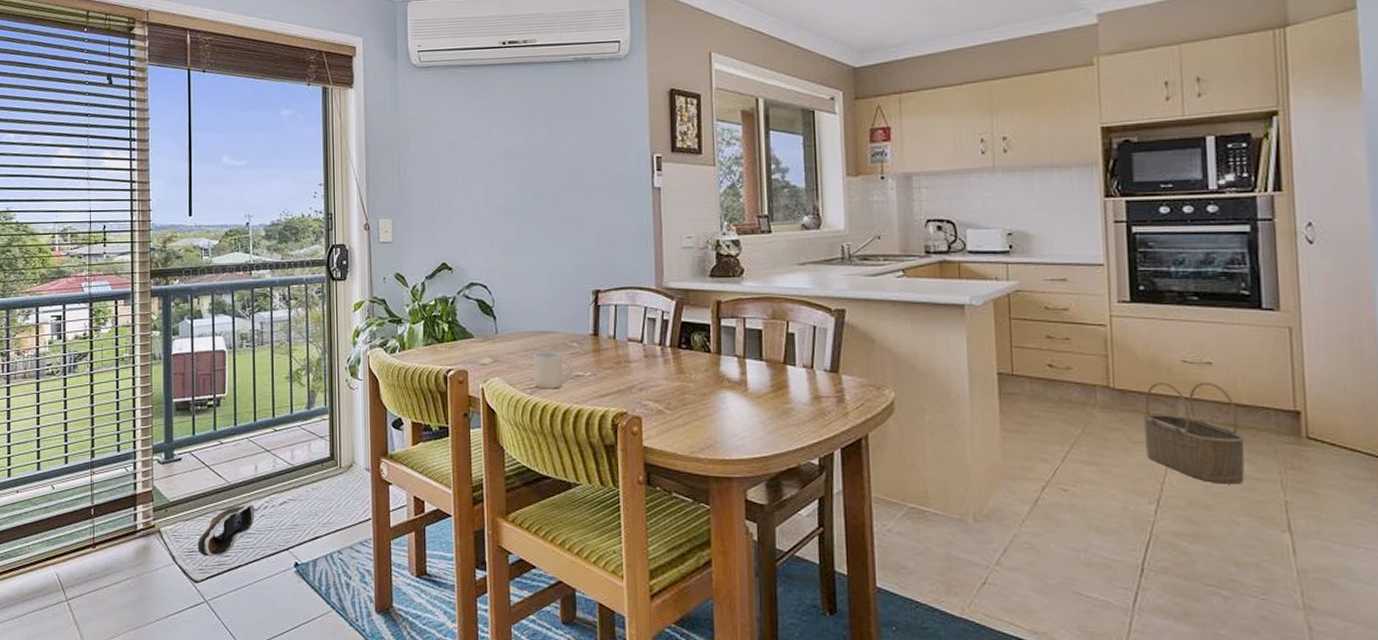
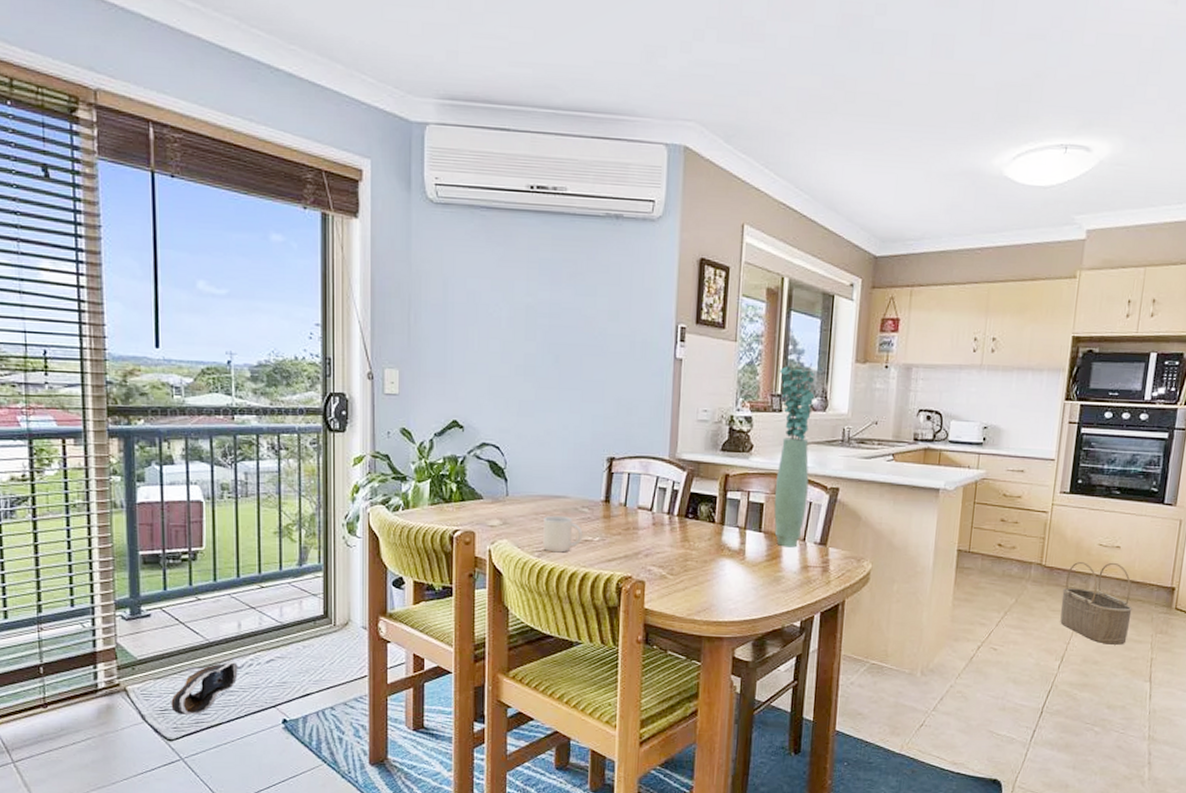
vase: none [763,178,811,376] -> present [774,358,815,548]

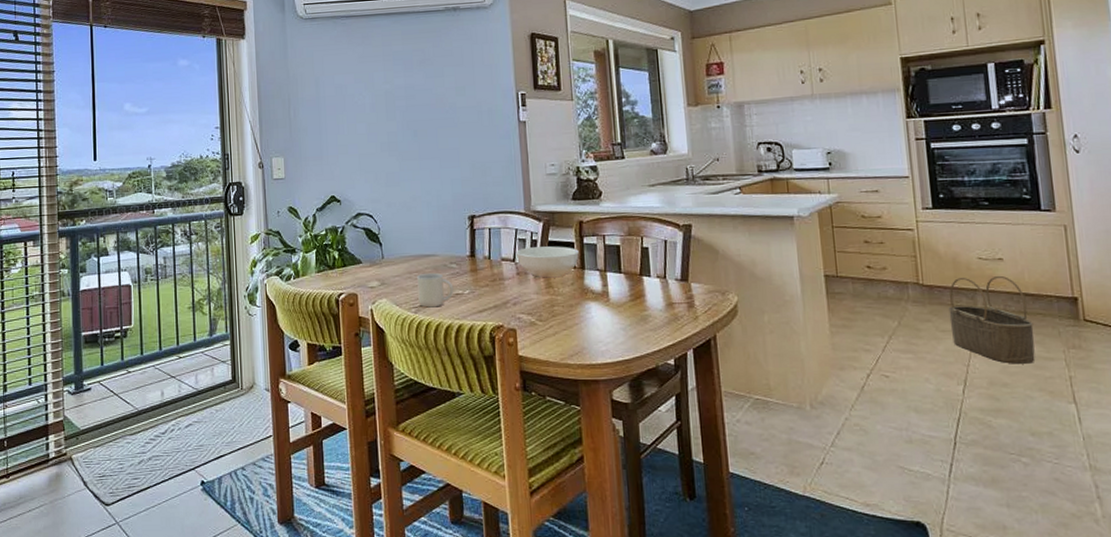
shoe: present [171,662,238,716] -> none [108,428,162,481]
bowl: none [653,497,721,532] -> present [515,246,579,278]
vase: present [774,358,815,548] -> none [616,110,663,286]

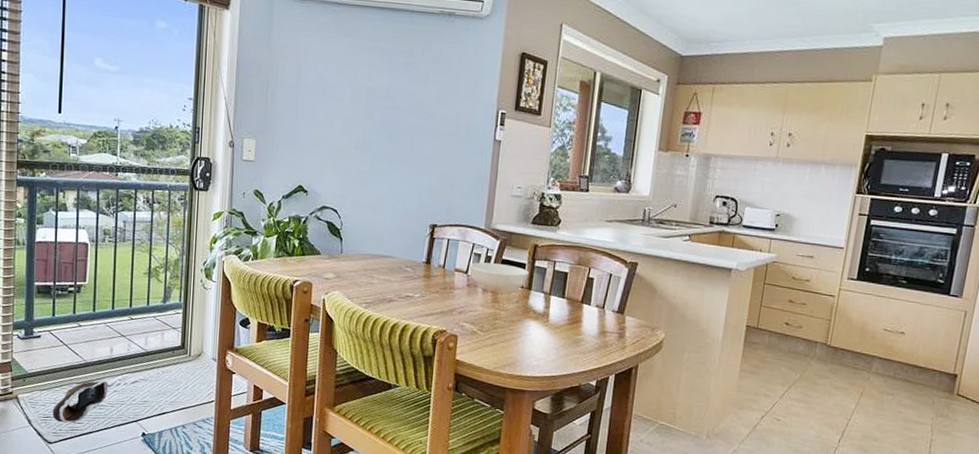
shoe: none [108,428,162,481] -> present [52,380,108,424]
mug: present [416,272,454,308] -> none [369,272,406,306]
wicker basket: present [948,275,1036,364] -> none [842,344,914,425]

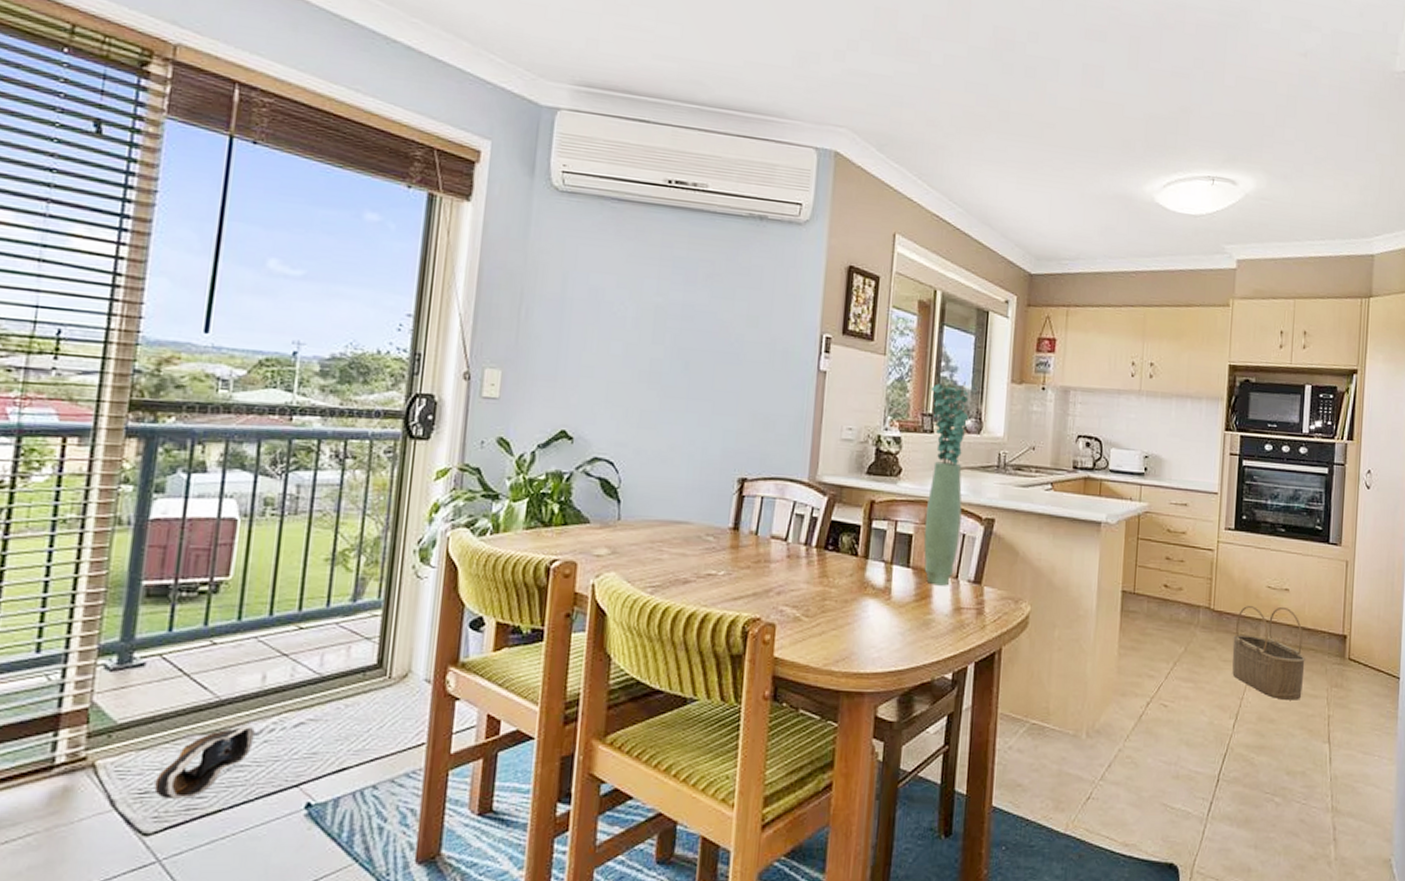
bowl: present [469,262,529,295] -> none [789,525,865,566]
vase: none [576,144,620,314] -> present [923,375,969,586]
wicker basket: none [842,344,914,425] -> present [1232,606,1305,700]

